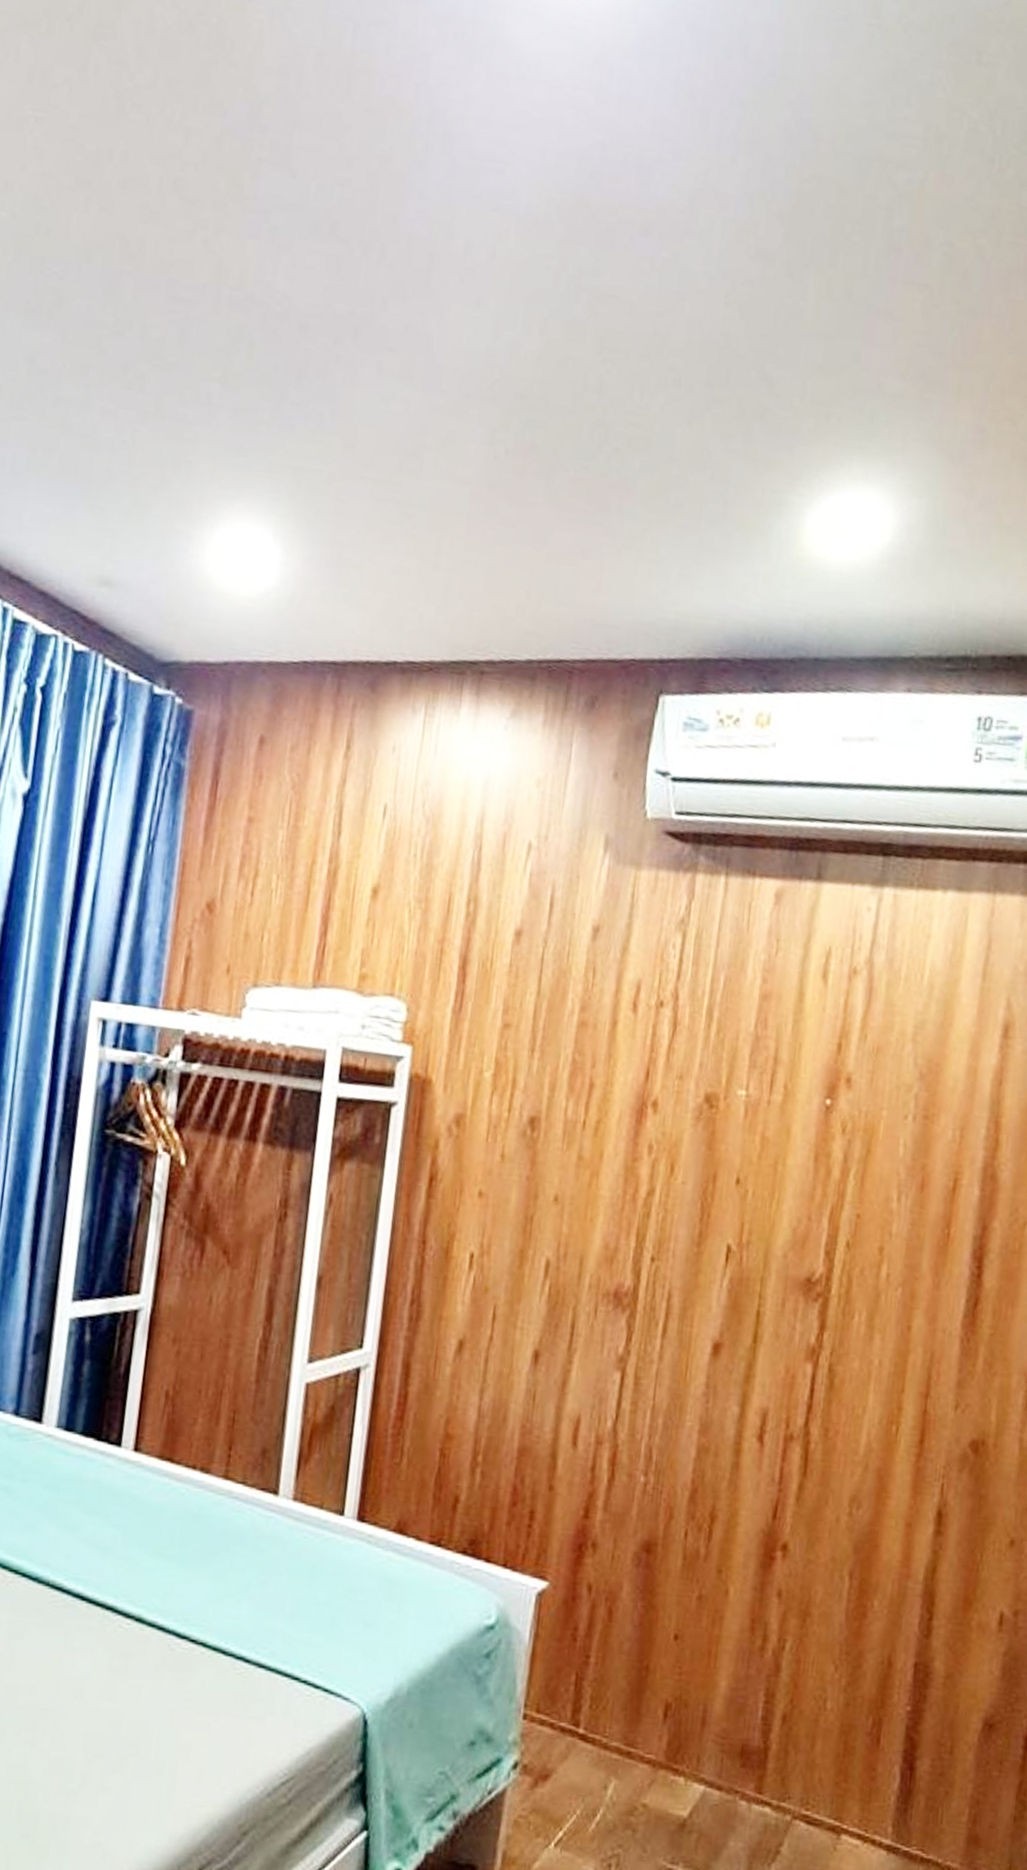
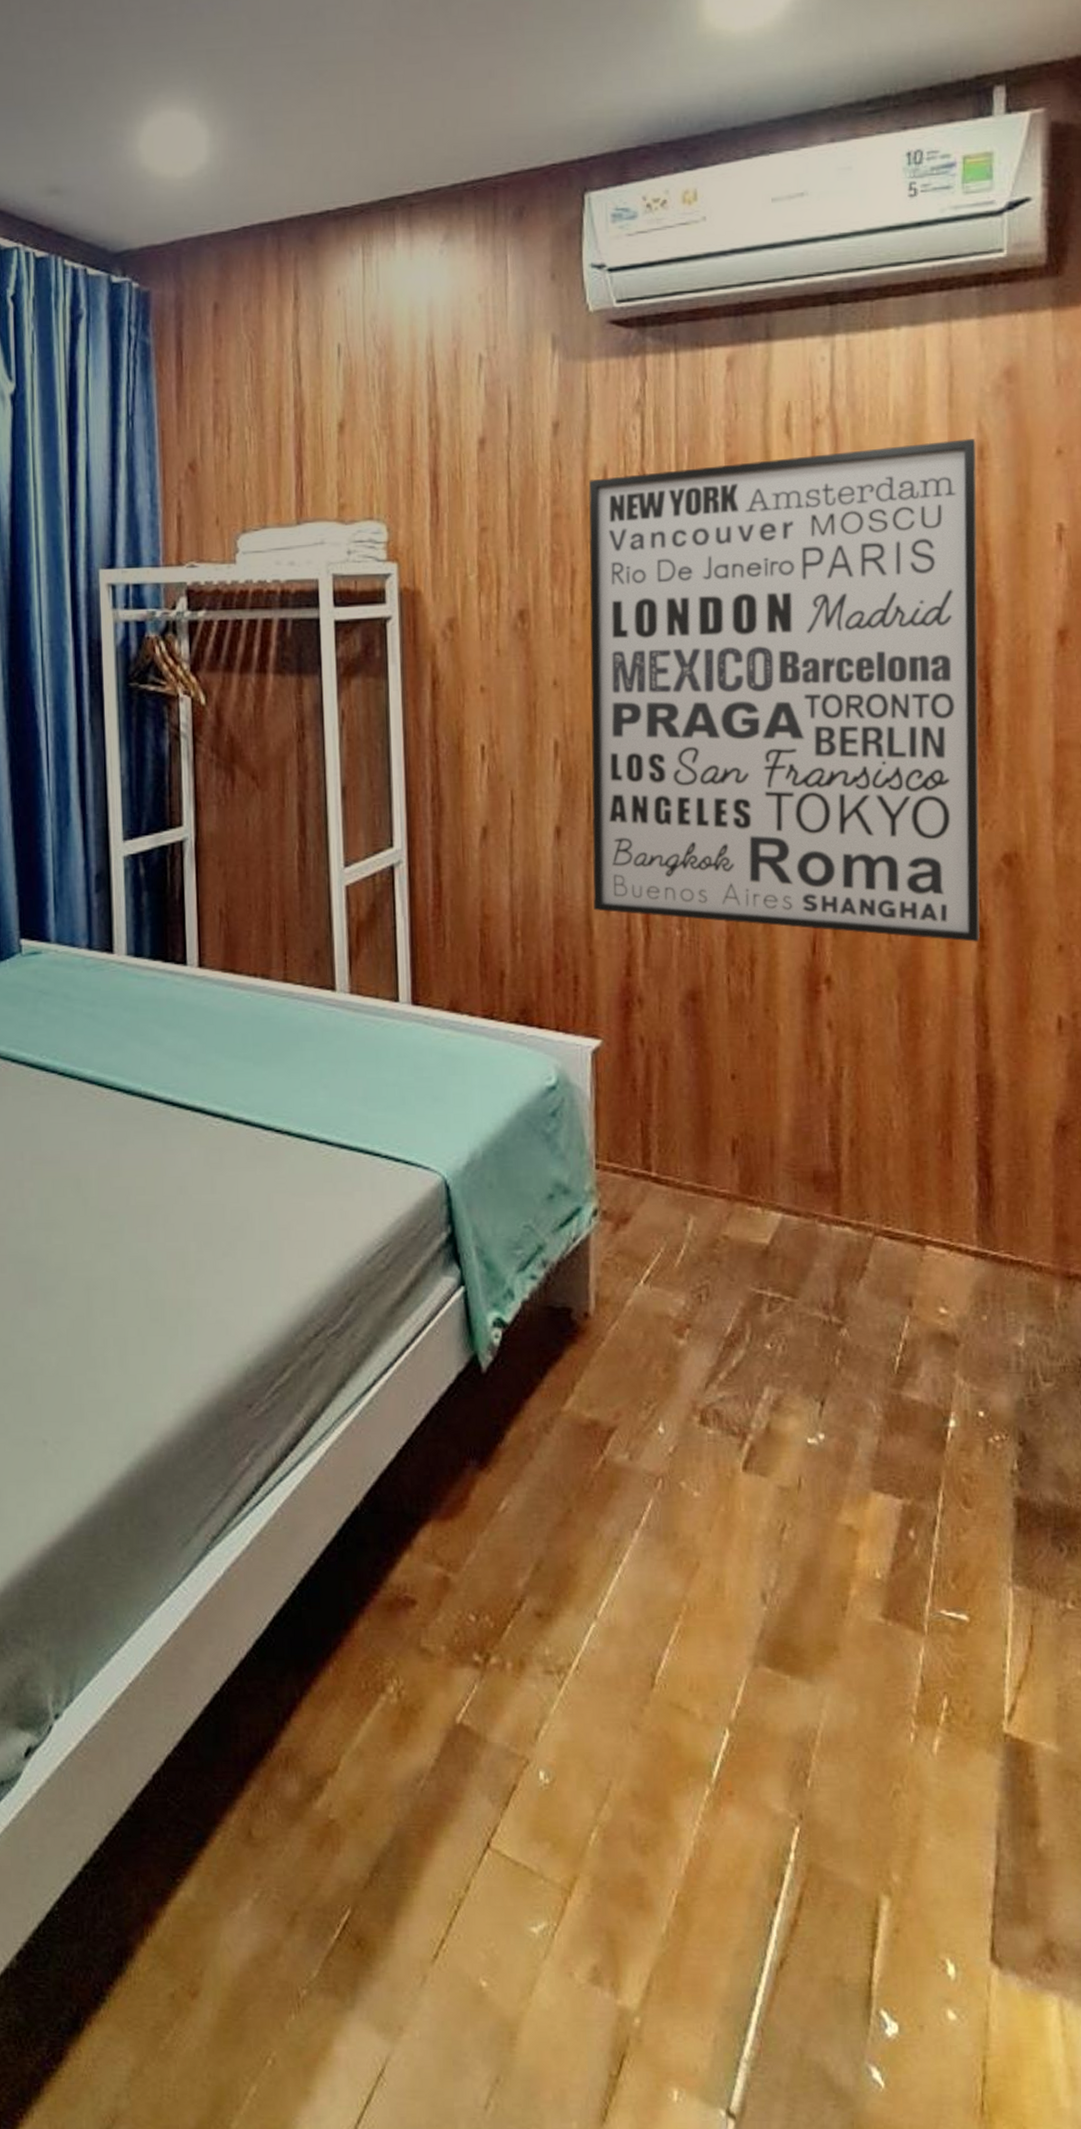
wall art: none [561,992,1003,1527] -> present [588,438,981,943]

